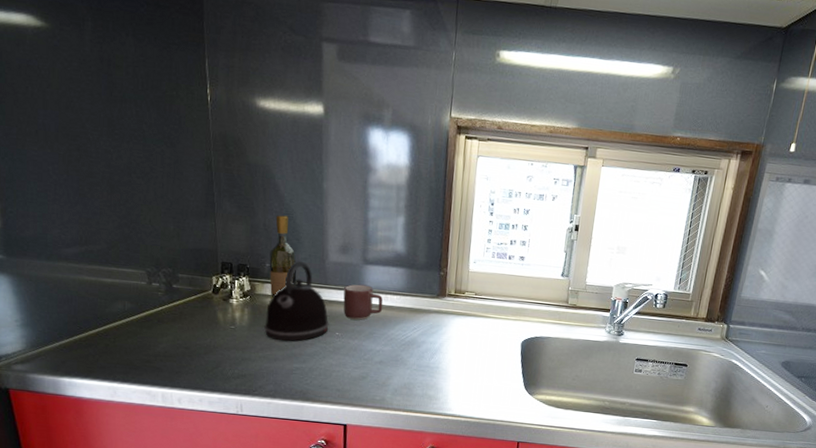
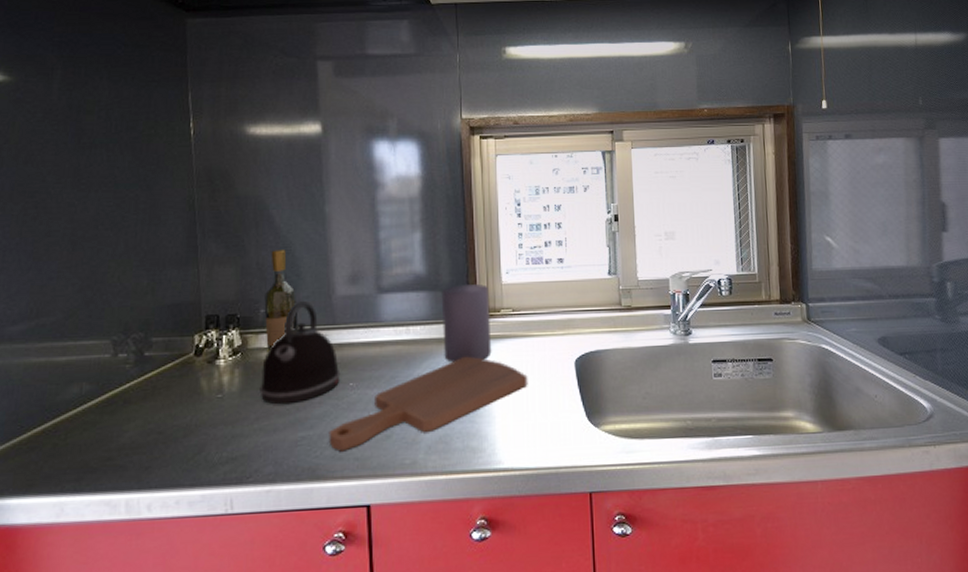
cutting board: none [317,325,481,383] -> present [328,356,528,452]
mug: present [343,284,383,320] -> none [355,318,405,363]
canister: none [414,266,457,330] -> present [441,284,492,363]

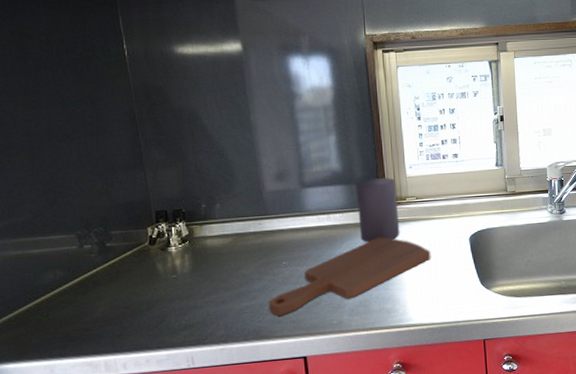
kettle: present [259,300,341,405] -> none [207,196,275,282]
bottle: present [264,249,299,352] -> none [204,154,236,239]

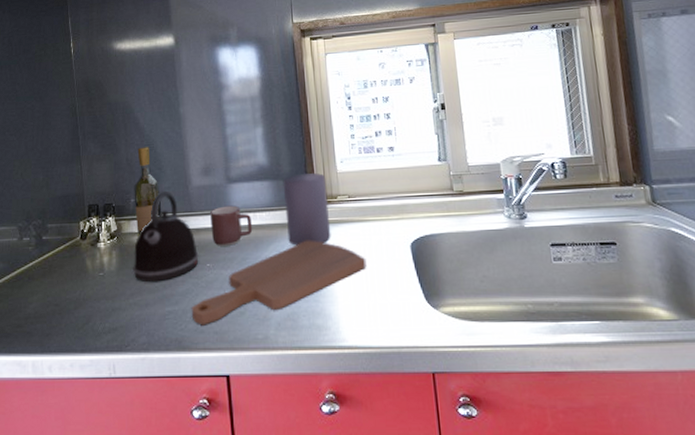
bottle: none [204,154,236,239] -> present [134,147,162,236]
kettle: none [207,196,275,282] -> present [133,190,199,283]
mug: none [284,208,327,246] -> present [209,205,253,246]

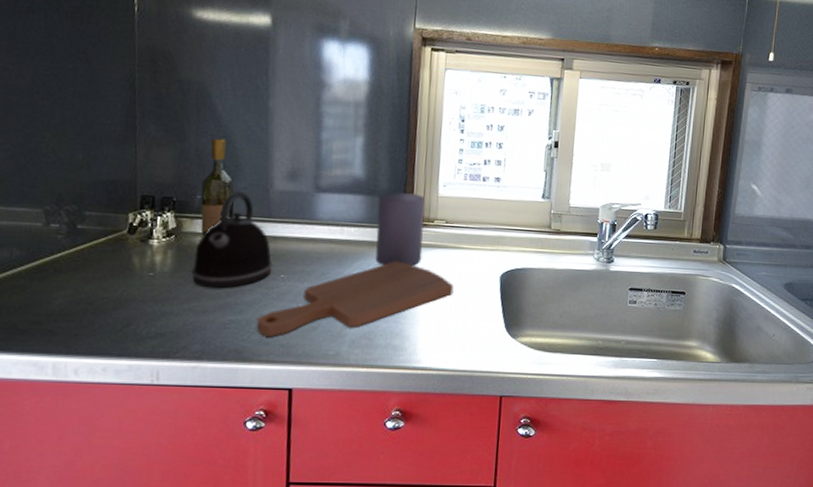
mug: present [209,205,253,246] -> none [290,215,339,258]

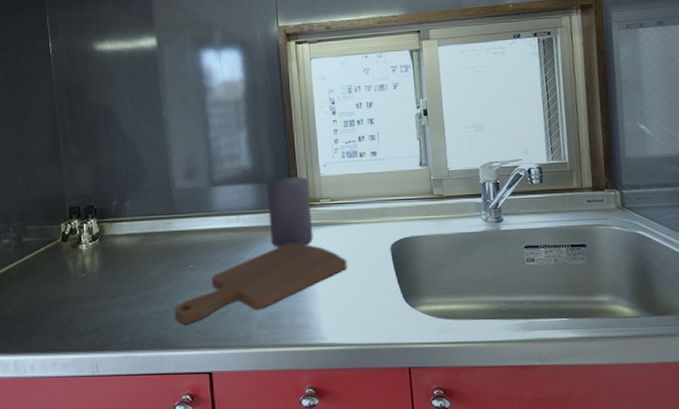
kettle: present [191,191,273,289] -> none [115,193,182,284]
bottle: present [200,138,235,237] -> none [116,149,145,238]

